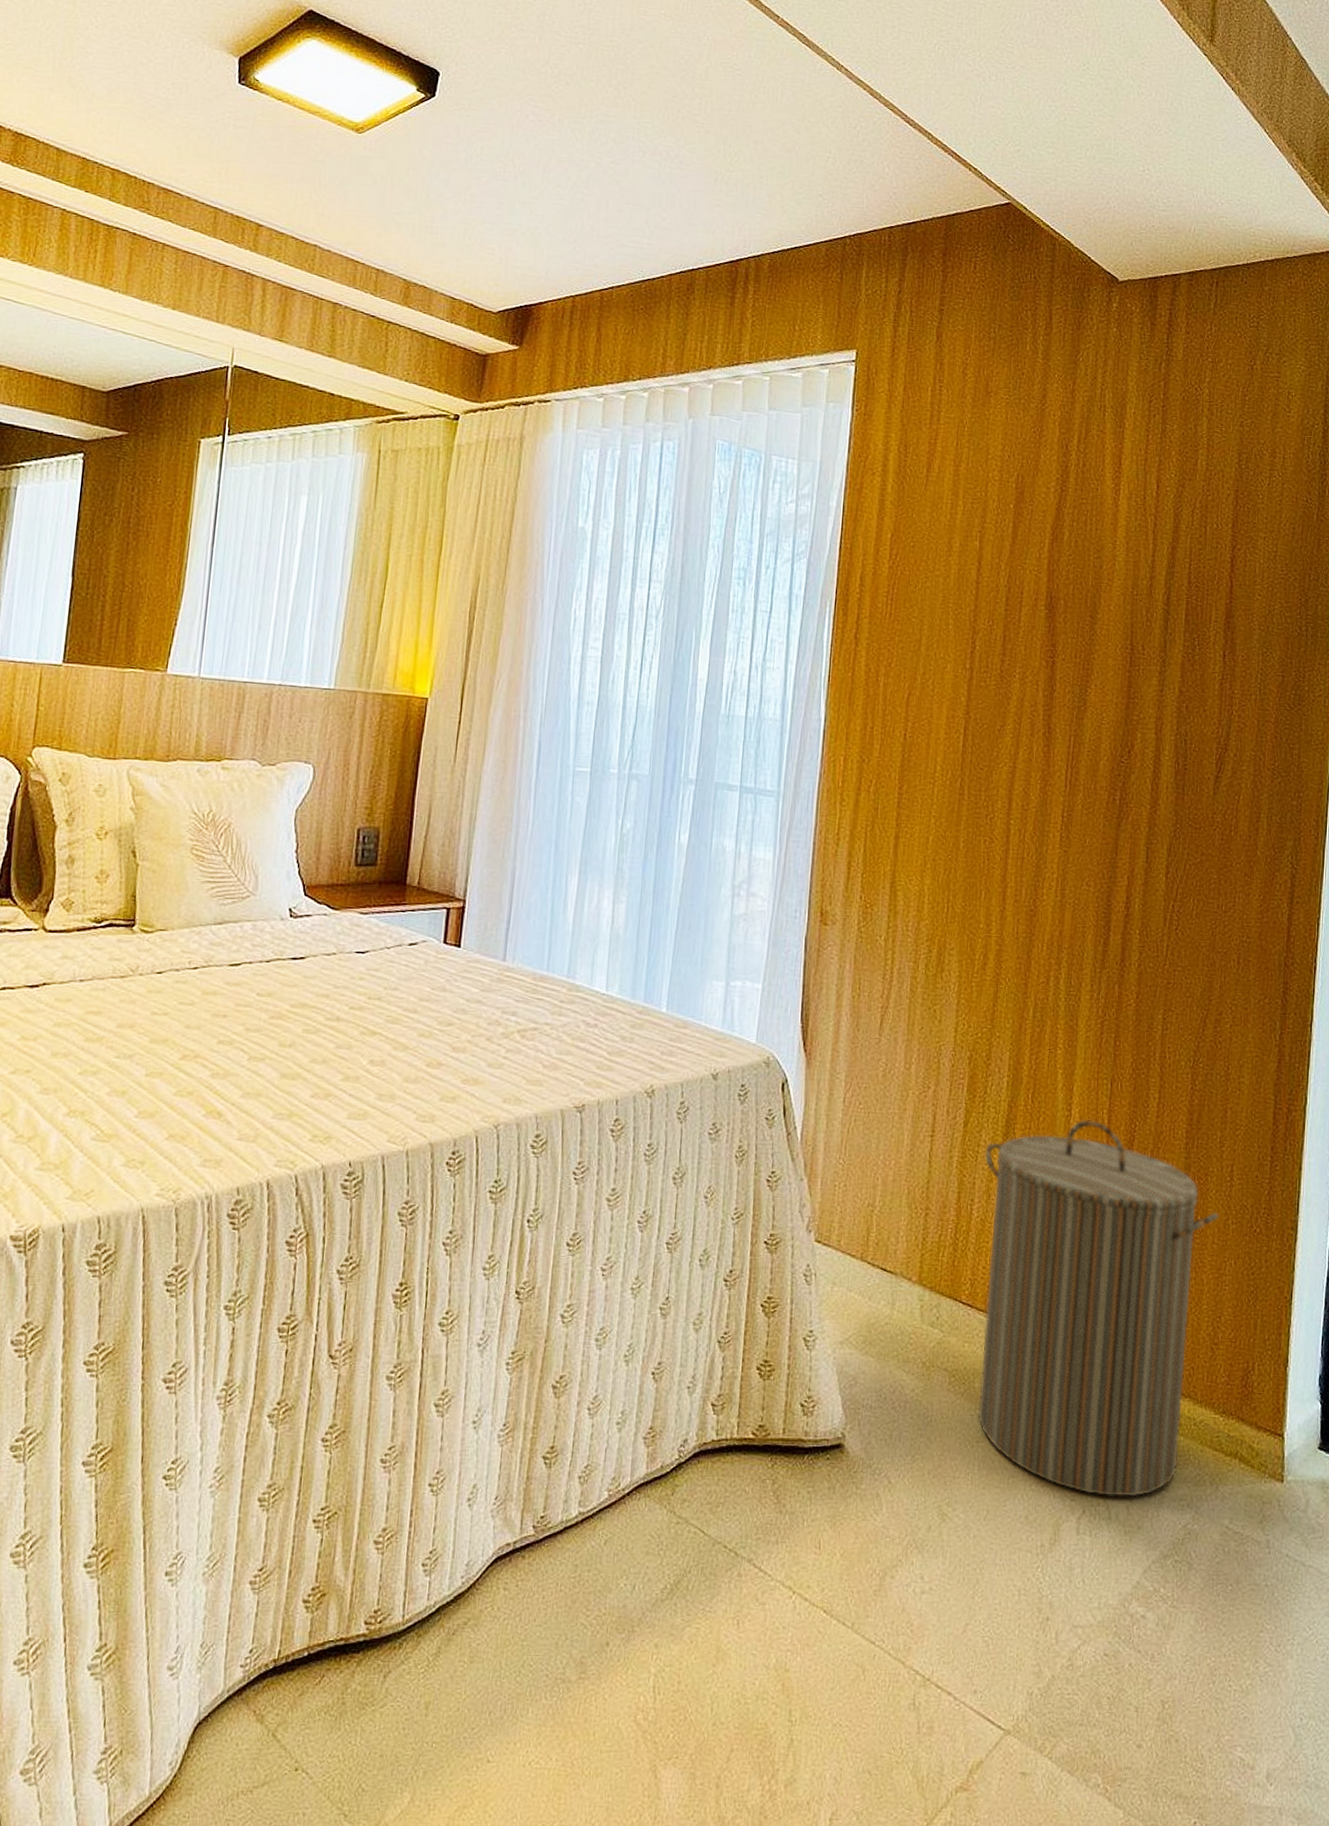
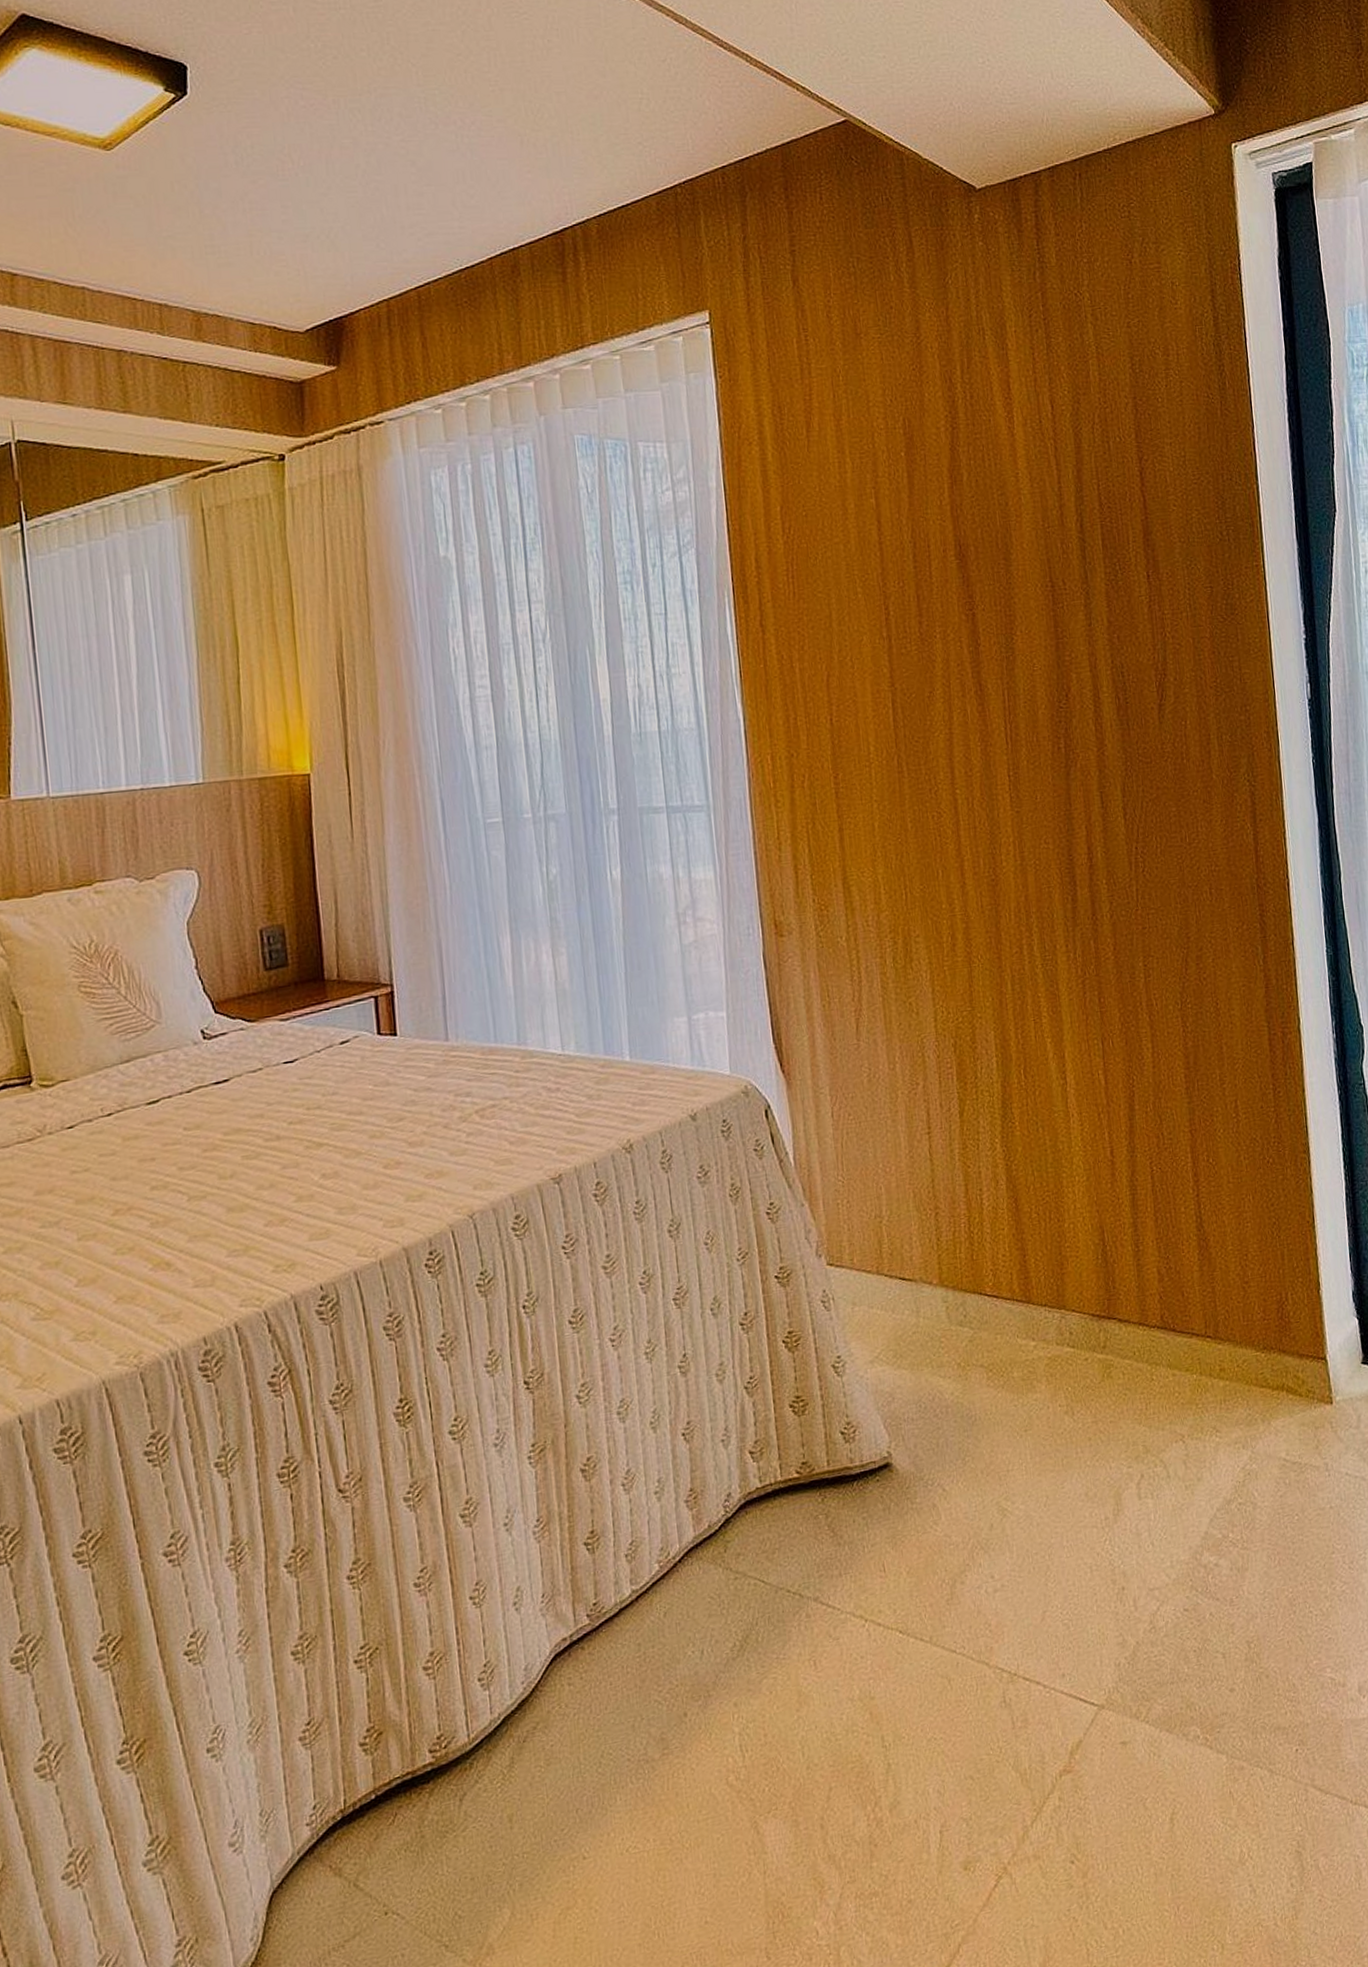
laundry hamper: present [977,1119,1219,1498] -> none [985,1083,1231,1458]

